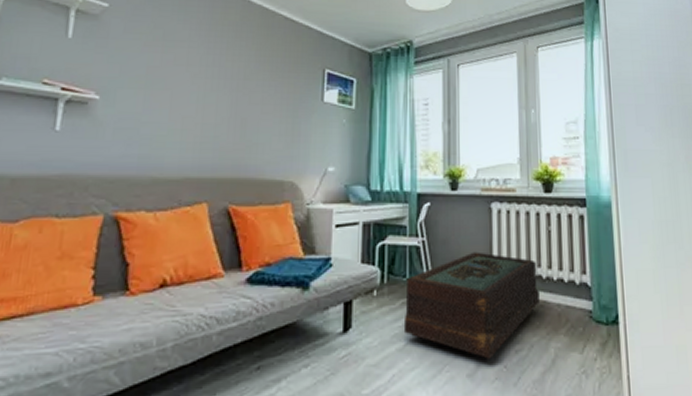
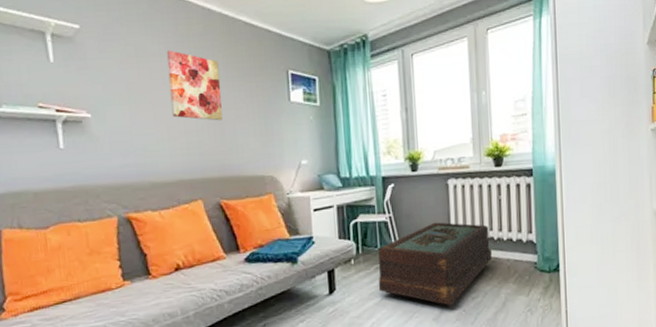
wall art: none [191,37,251,116] -> present [166,50,223,121]

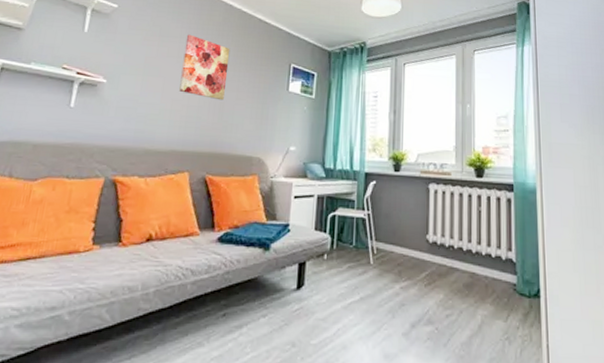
coffee table: present [378,222,492,306] -> none [348,226,469,321]

